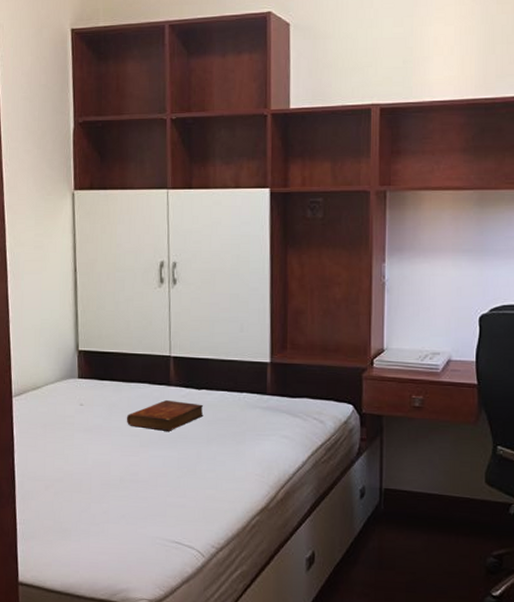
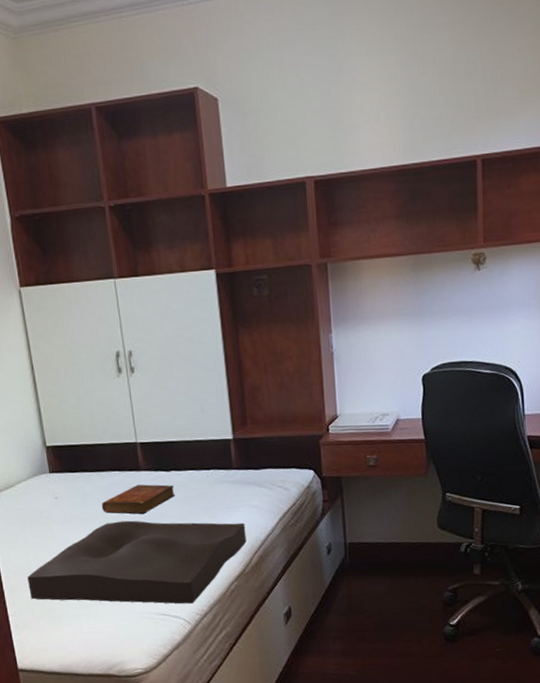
cushion: none [41,436,274,535] -> present [27,520,247,604]

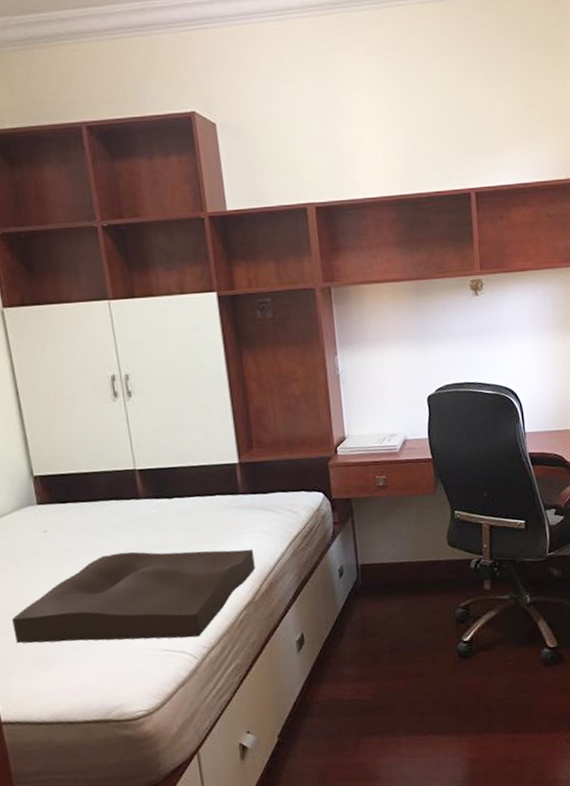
bible: present [101,484,175,514] -> none [96,512,178,545]

